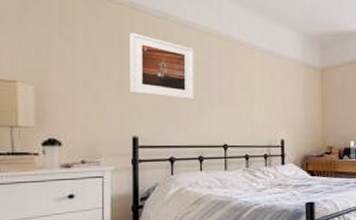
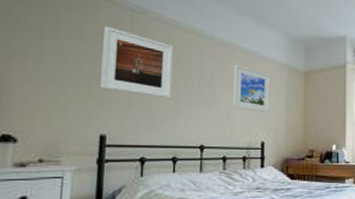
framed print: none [253,64,288,111] -> present [233,64,270,113]

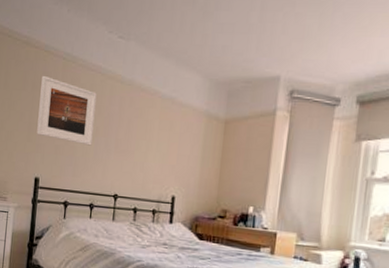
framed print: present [233,64,270,113] -> none [147,111,187,165]

